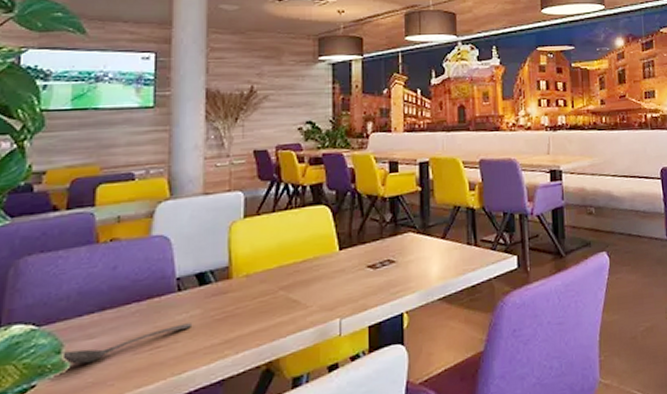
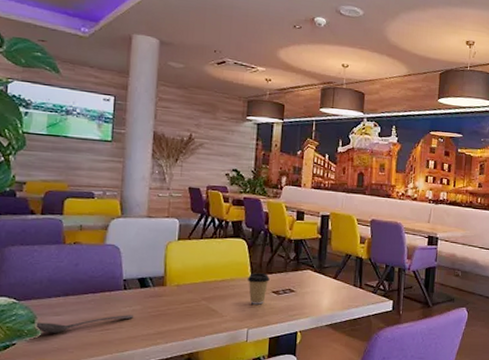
coffee cup: none [334,244,363,286] -> present [247,273,270,305]

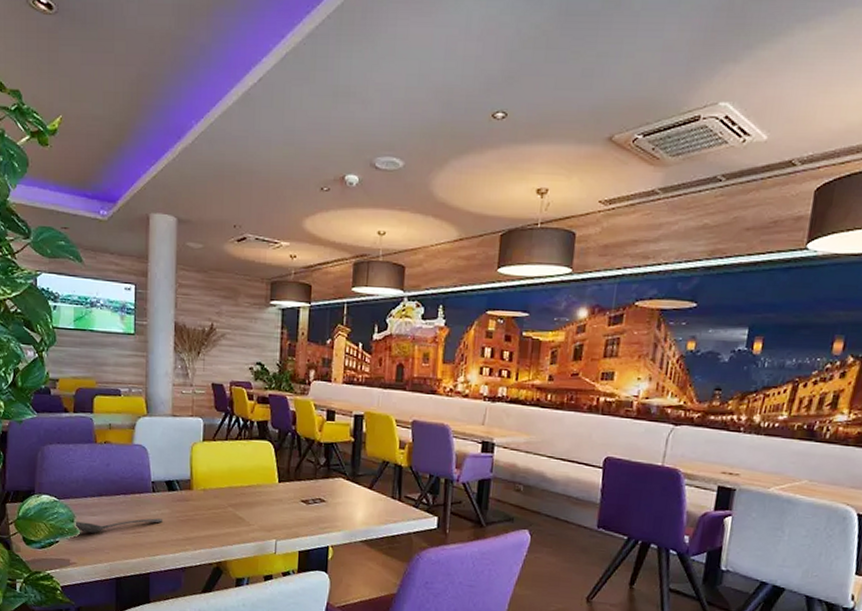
coffee cup: present [247,273,270,305] -> none [274,479,298,514]

